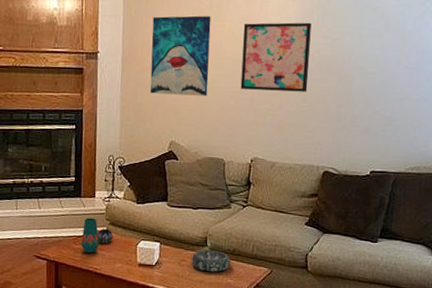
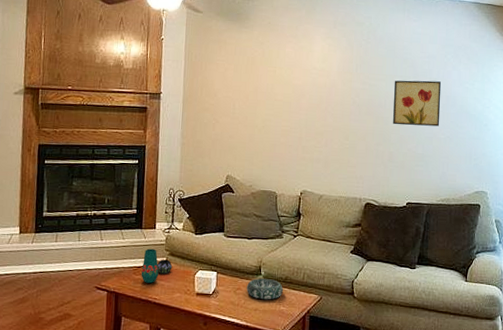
wall art: present [150,15,211,97] -> none [208,62,264,134]
wall art: present [240,22,312,92] -> none [290,69,351,131]
wall art: none [358,32,418,86] -> present [393,80,442,127]

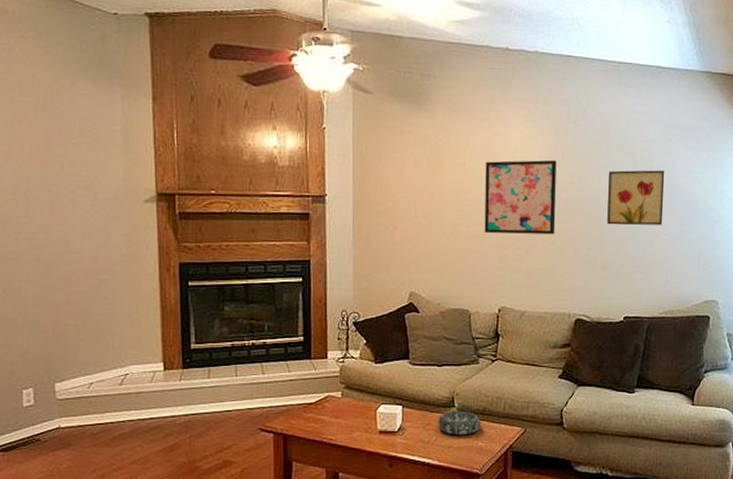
vase: present [141,248,173,283] -> none [313,382,350,422]
wall art: none [290,69,351,131] -> present [484,160,557,235]

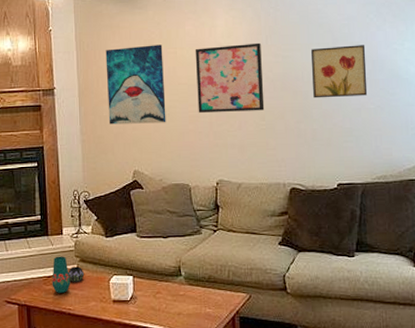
vase: none [313,382,350,422] -> present [52,256,85,293]
wall art: none [385,153,450,242] -> present [105,45,166,125]
decorative bowl: present [437,410,480,436] -> none [166,279,207,303]

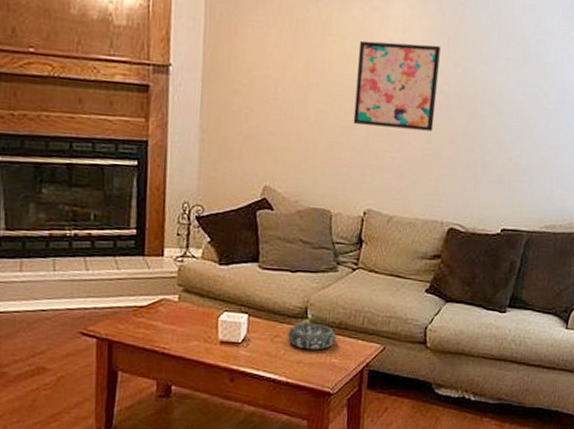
vase: present [52,256,85,293] -> none [144,282,188,328]
wall art: present [105,45,166,125] -> none [238,23,320,131]
decorative bowl: none [166,279,207,303] -> present [287,322,336,350]
wall art: present [311,45,368,99] -> none [491,63,560,130]

